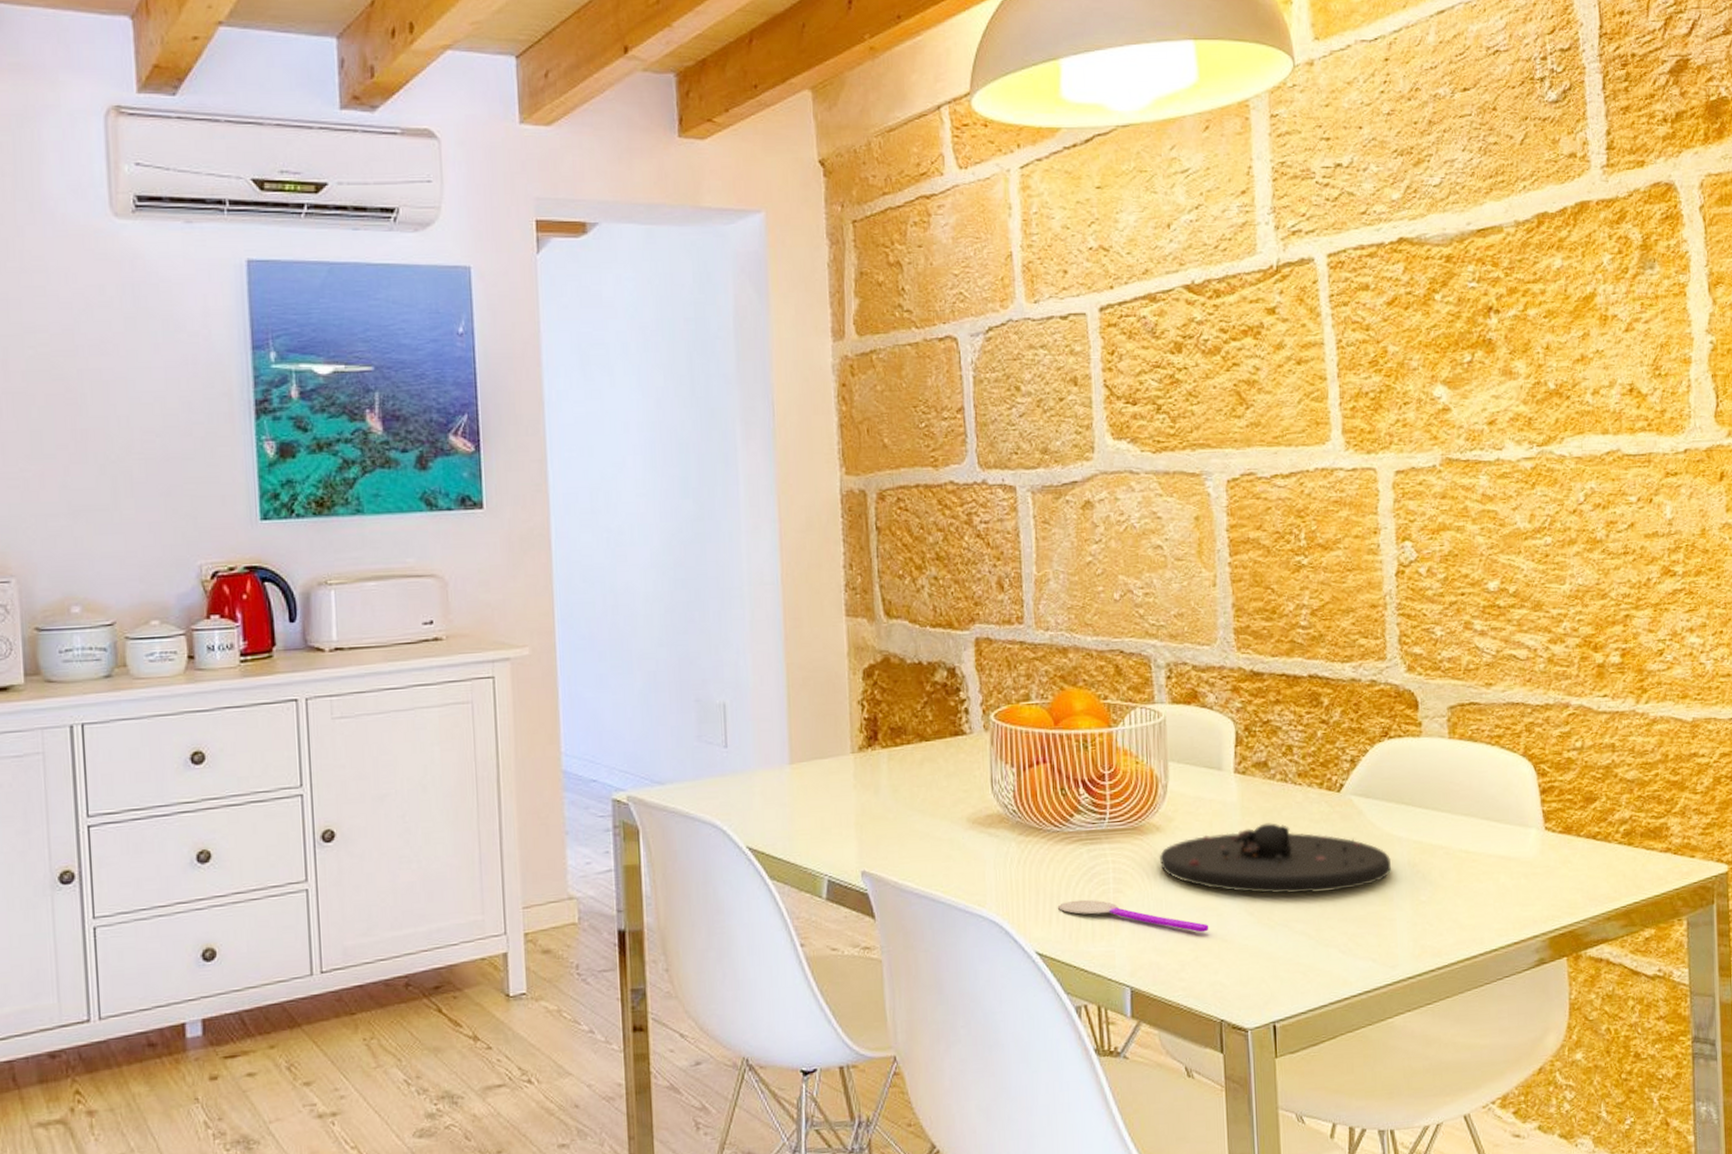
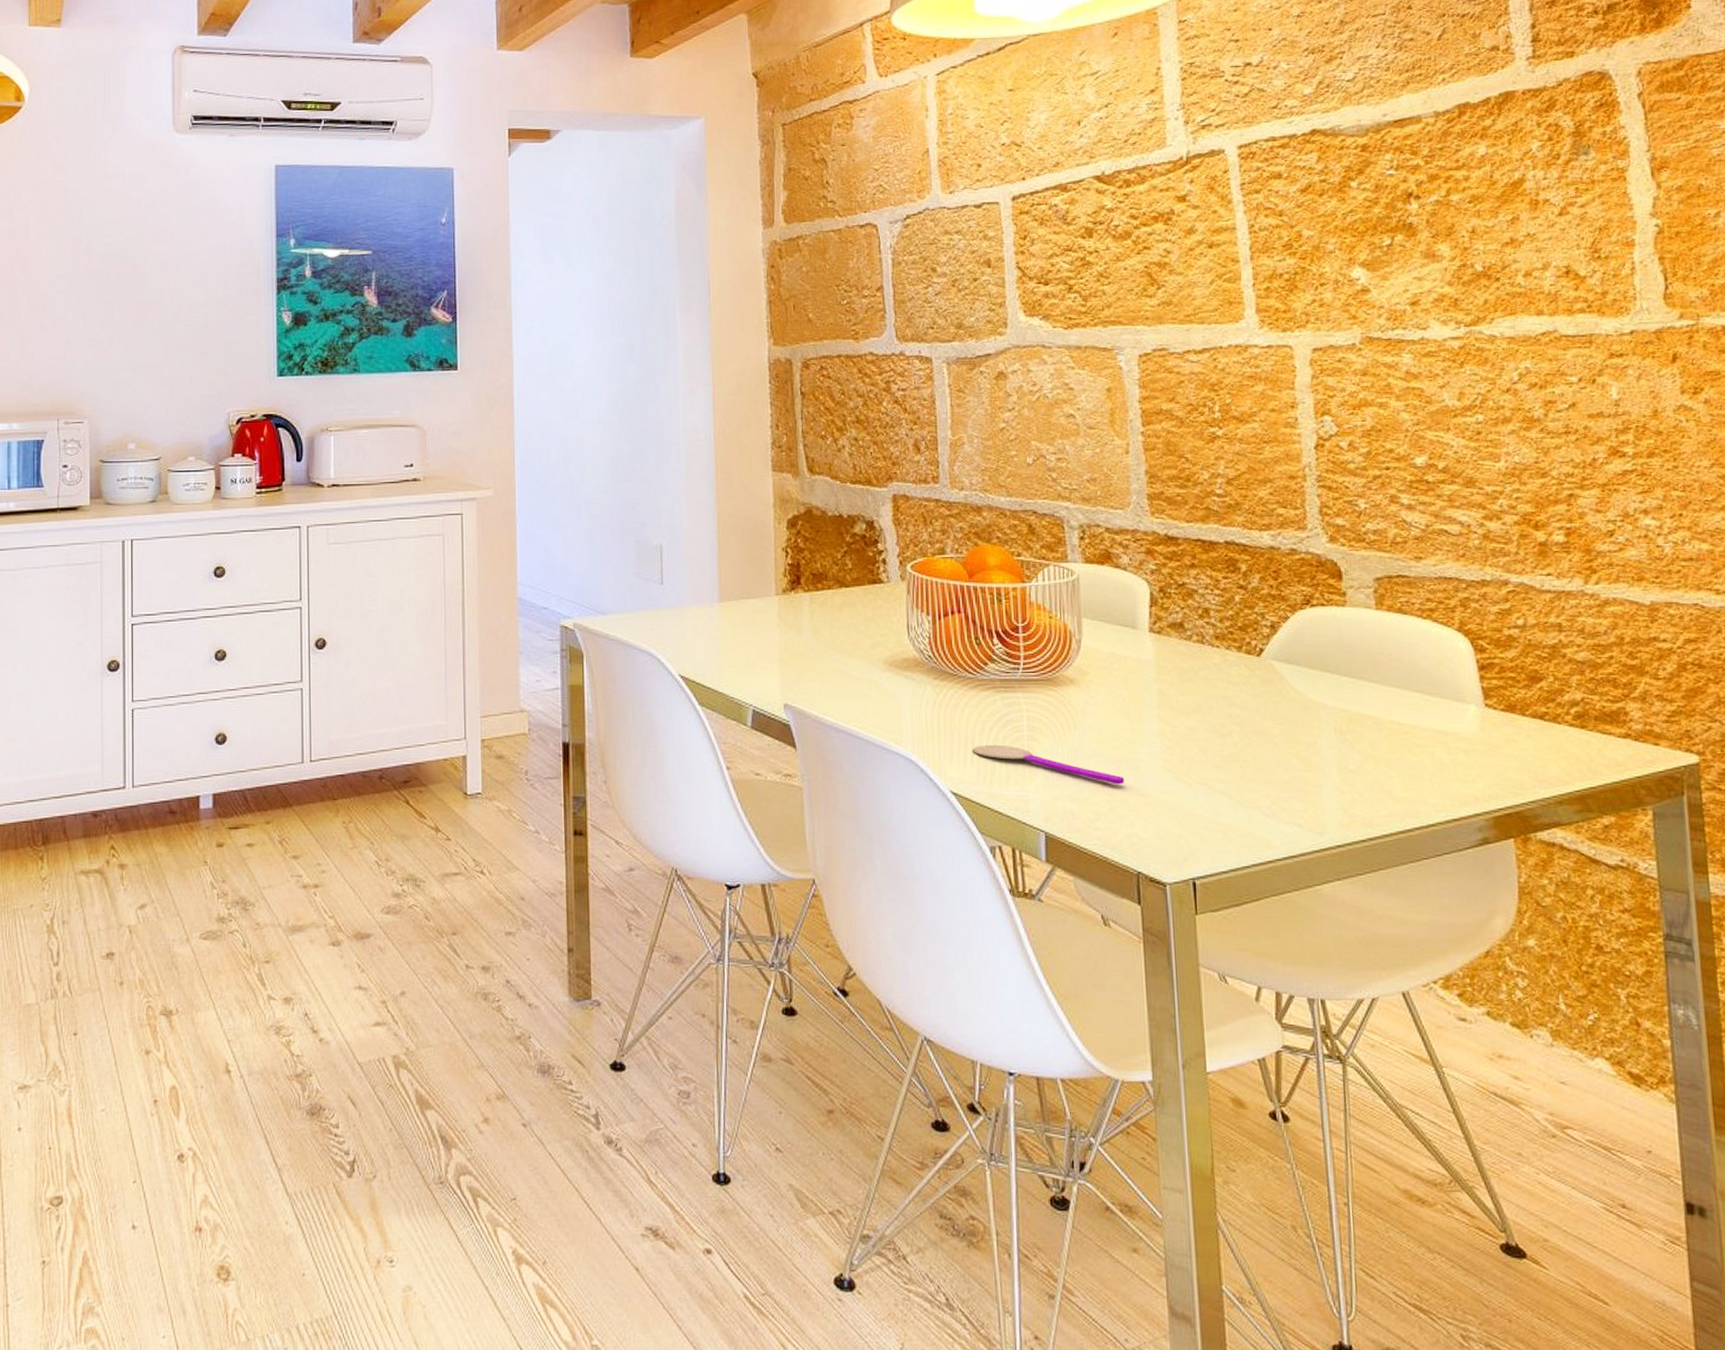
plate: present [1160,823,1391,894] -> none [1074,682,1316,755]

